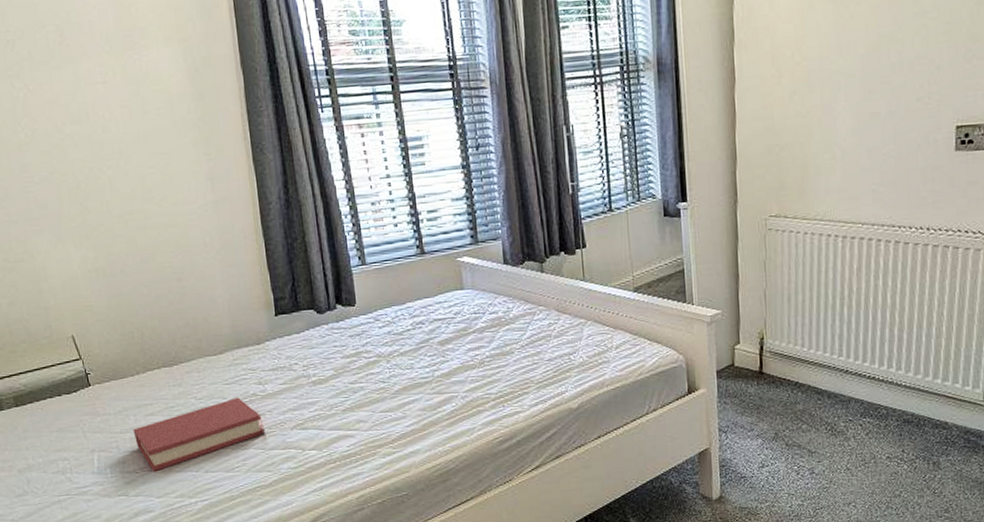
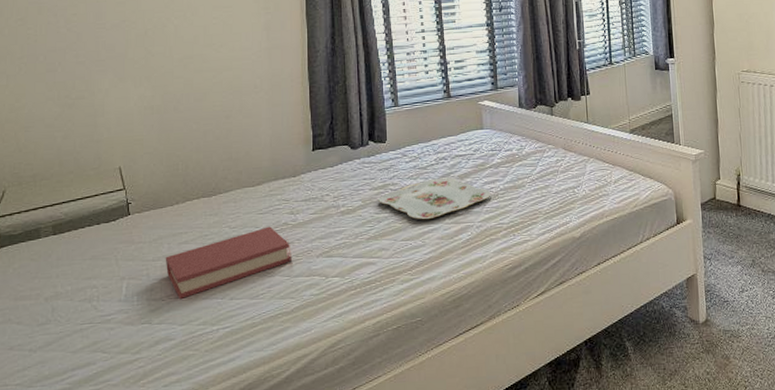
serving tray: none [352,343,476,390] -> present [379,177,491,220]

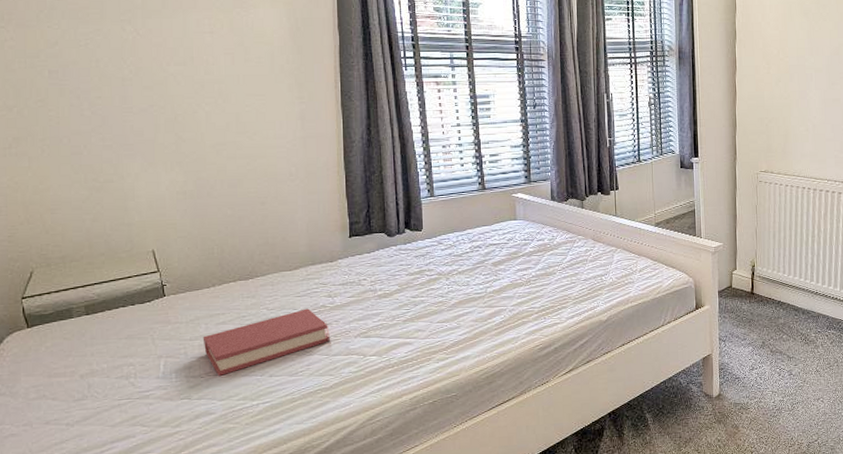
serving tray: present [379,177,491,220] -> none [415,264,524,304]

